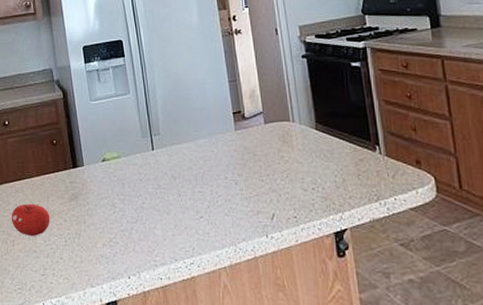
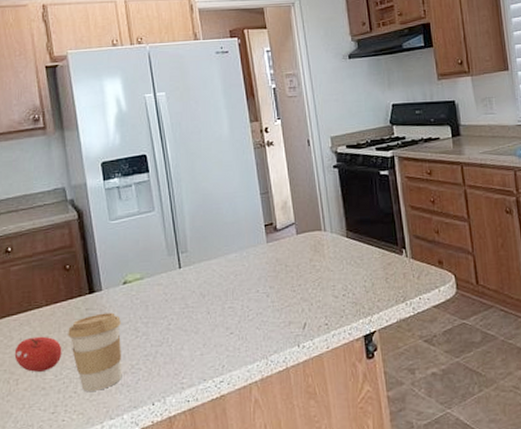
coffee cup: none [55,187,102,259] -> present [68,312,122,391]

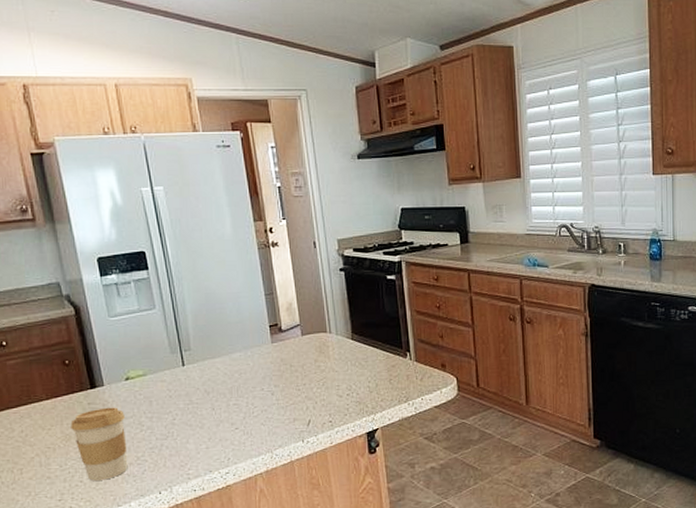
fruit: present [14,336,62,372] -> none [16,428,66,462]

